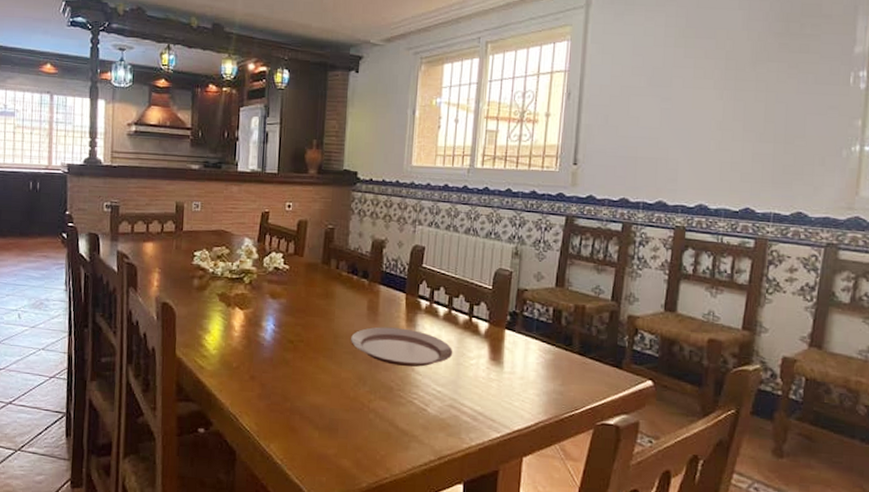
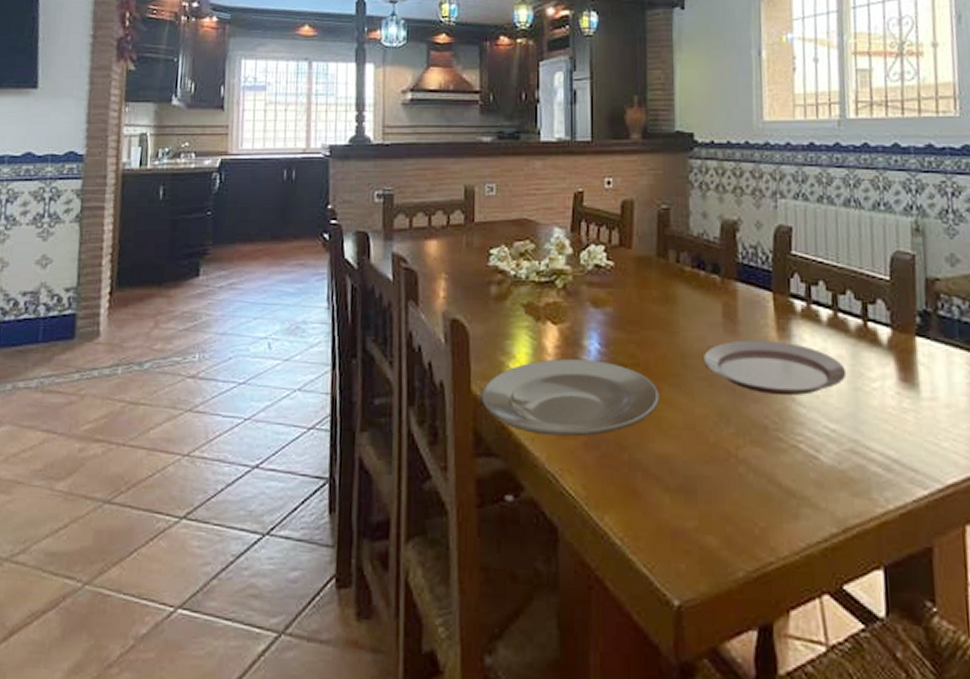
plate: none [182,334,316,390] -> present [480,359,659,437]

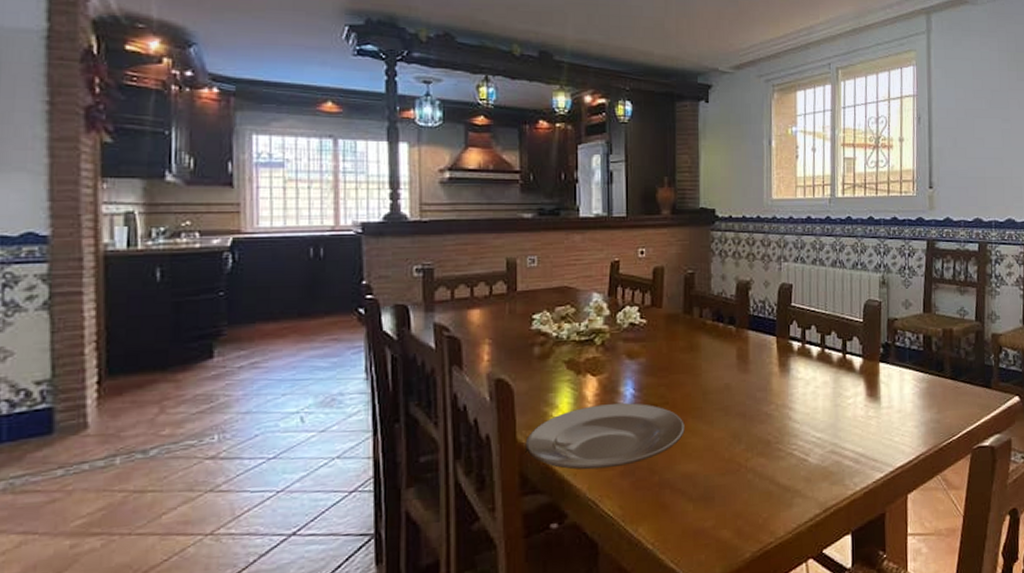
plate: present [704,340,847,395] -> none [721,374,830,416]

